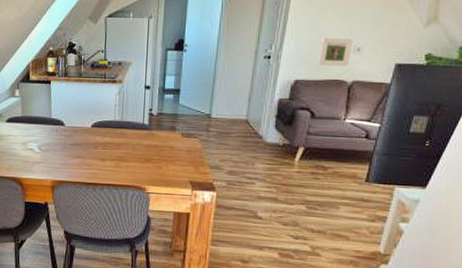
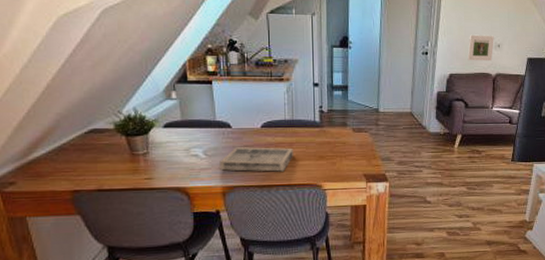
photo frame: none [51,144,120,171] -> present [219,147,293,172]

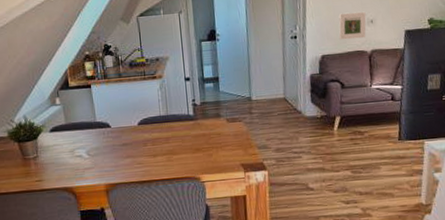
photo frame: present [219,147,293,172] -> none [101,142,170,169]

